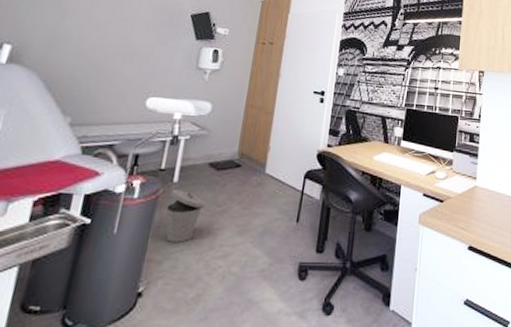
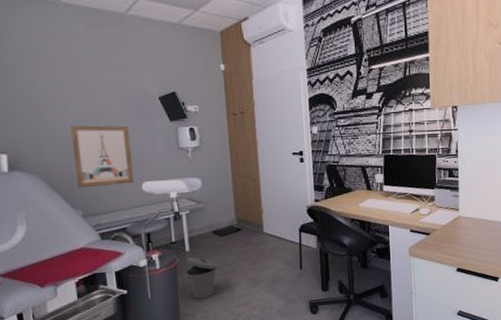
wall art: none [75,28,152,97] -> present [70,125,135,189]

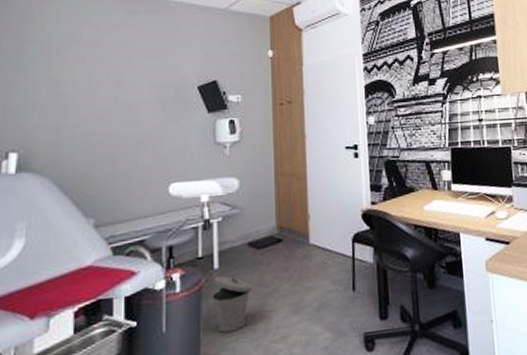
wall art: present [70,125,135,189] -> none [93,118,161,193]

